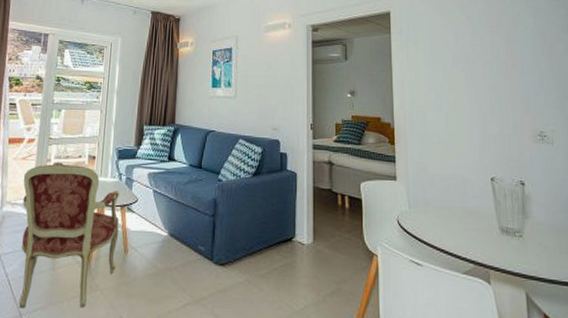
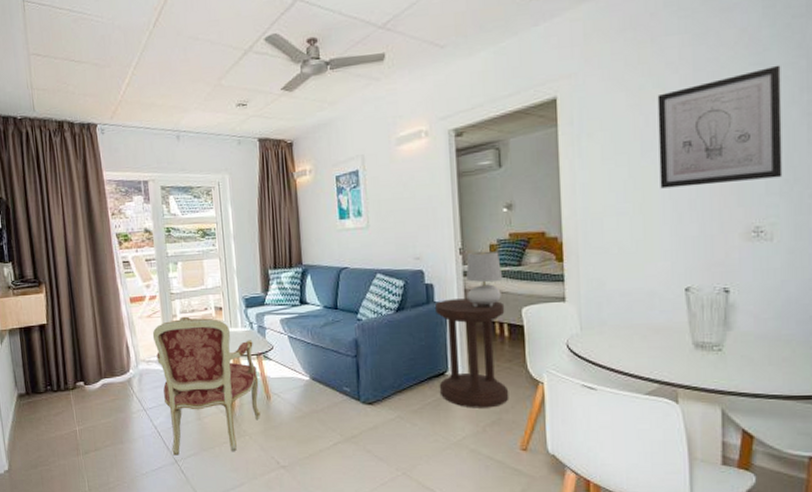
side table: none [287,169,348,277] -> present [435,298,509,408]
table lamp: none [314,128,346,180] -> present [466,251,503,308]
wall art: none [463,10,556,94] -> present [657,65,783,189]

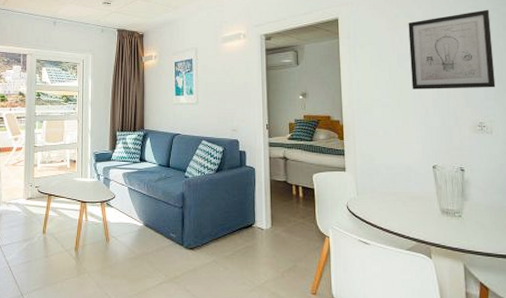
armchair: present [152,316,260,456] -> none [15,166,101,289]
side table: present [435,298,509,408] -> none [247,164,303,256]
table lamp: present [466,251,503,308] -> none [271,128,299,172]

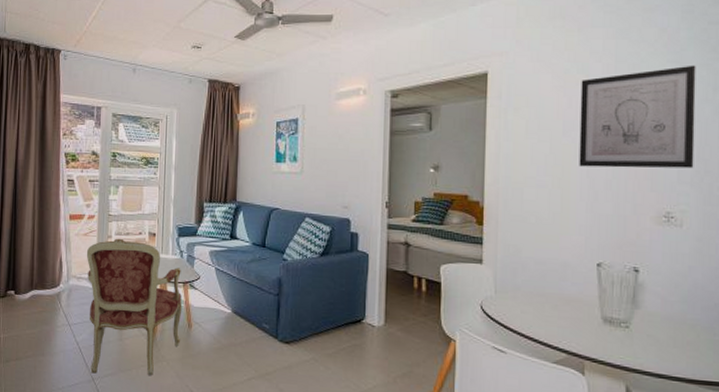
armchair: none [15,166,101,289] -> present [86,238,182,375]

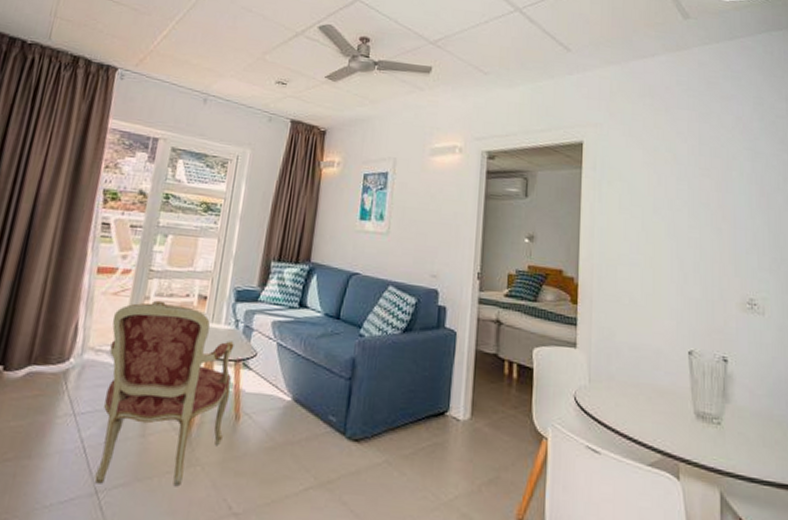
wall art: present [579,65,696,169] -> none [669,154,771,256]

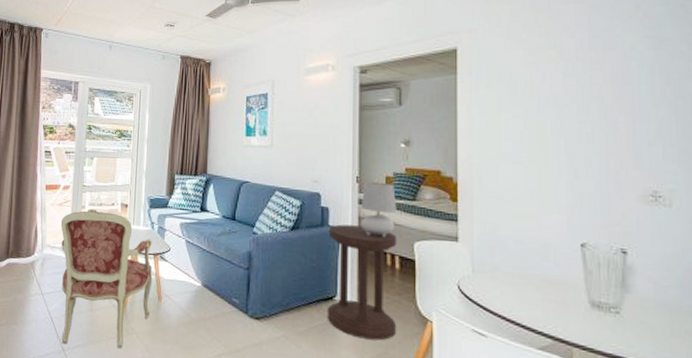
side table: none [437,326,516,463] -> present [328,224,397,341]
table lamp: none [478,278,518,343] -> present [360,181,397,238]

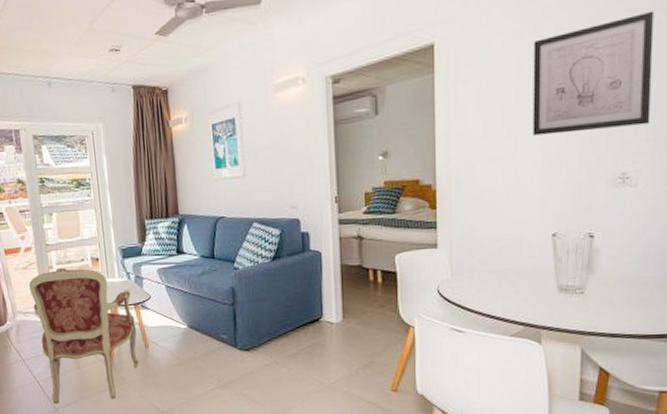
side table: present [328,224,397,341] -> none [311,246,381,353]
table lamp: present [360,181,397,238] -> none [341,199,378,256]
wall art: none [554,40,680,146] -> present [532,10,655,136]

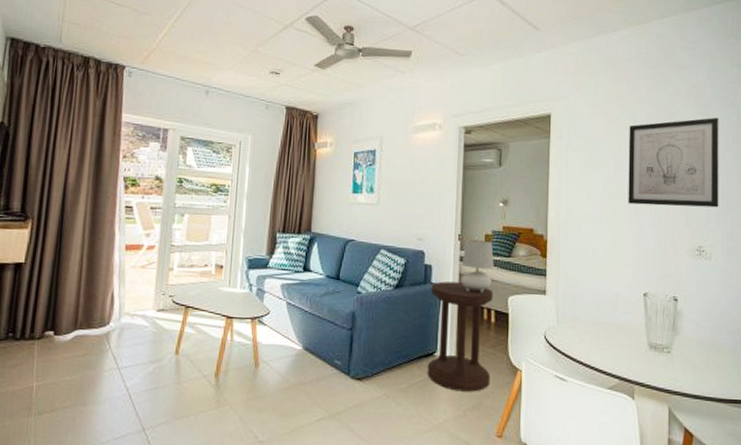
armchair: present [28,267,139,404] -> none [141,271,250,423]
side table: none [311,246,381,353] -> present [428,281,494,392]
table lamp: none [341,199,378,256] -> present [460,239,495,293]

